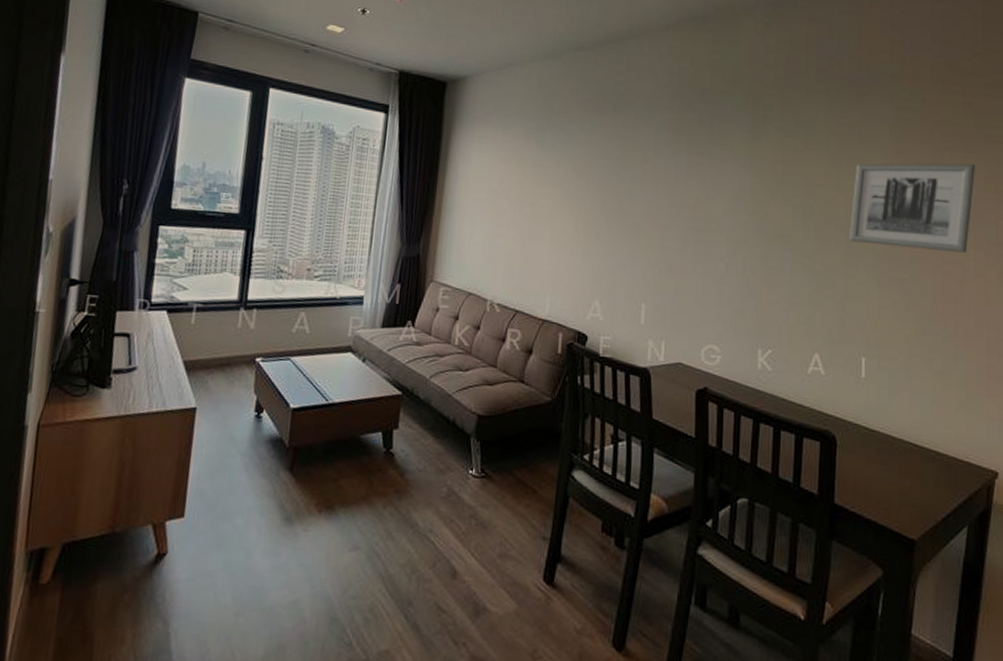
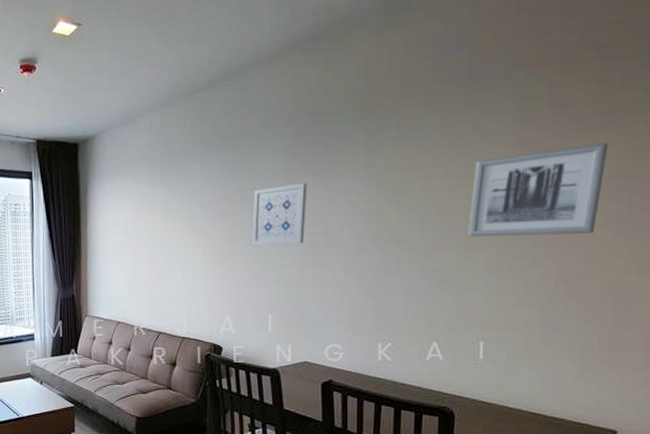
wall art: none [629,161,691,226] -> present [252,182,307,245]

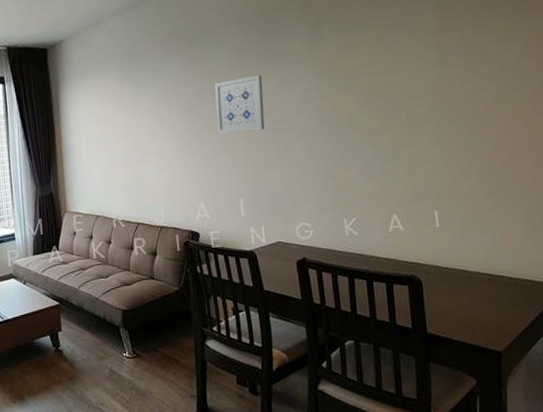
wall art: present [467,142,608,237] -> none [406,27,517,116]

